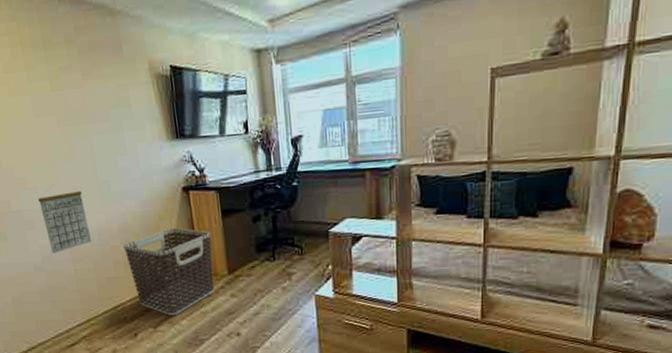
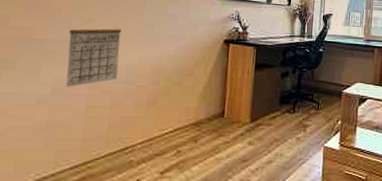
clothes hamper: present [123,227,215,316] -> none [150,74,242,162]

